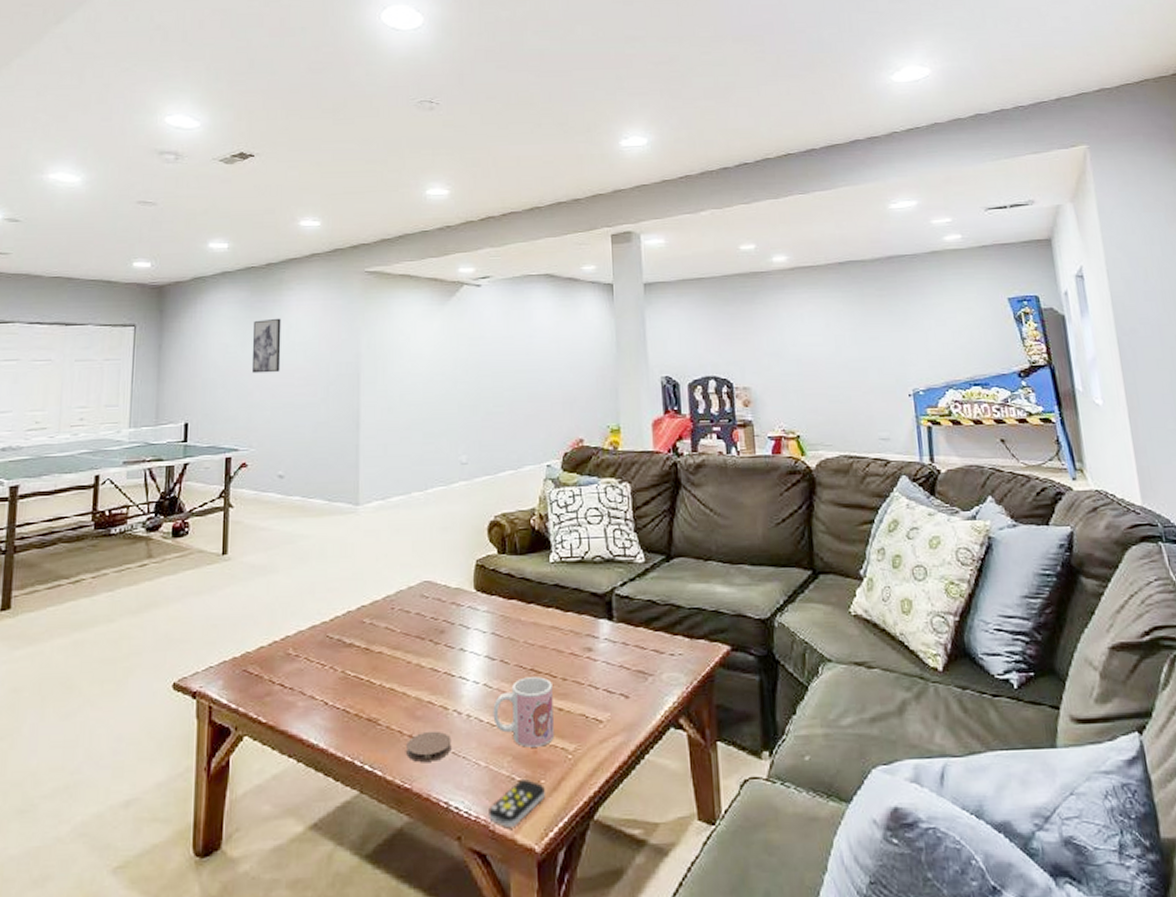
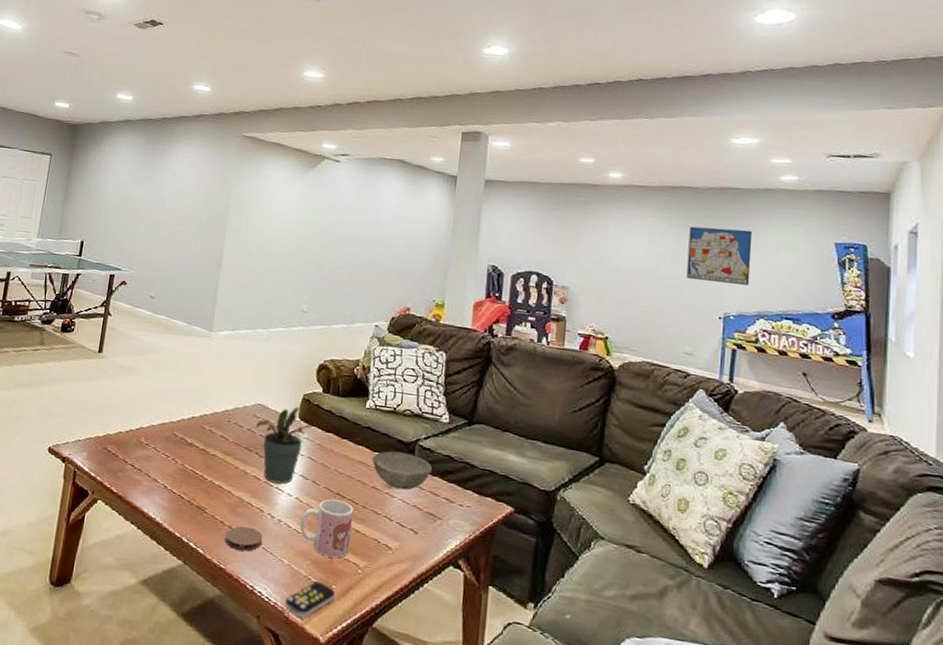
wall art: present [251,318,281,373] -> none [139,164,169,211]
potted plant: none [426,576,492,672] -> present [256,406,313,484]
bowl: none [565,606,634,650] -> present [372,451,432,490]
wall art: none [863,297,933,358] -> present [686,226,753,285]

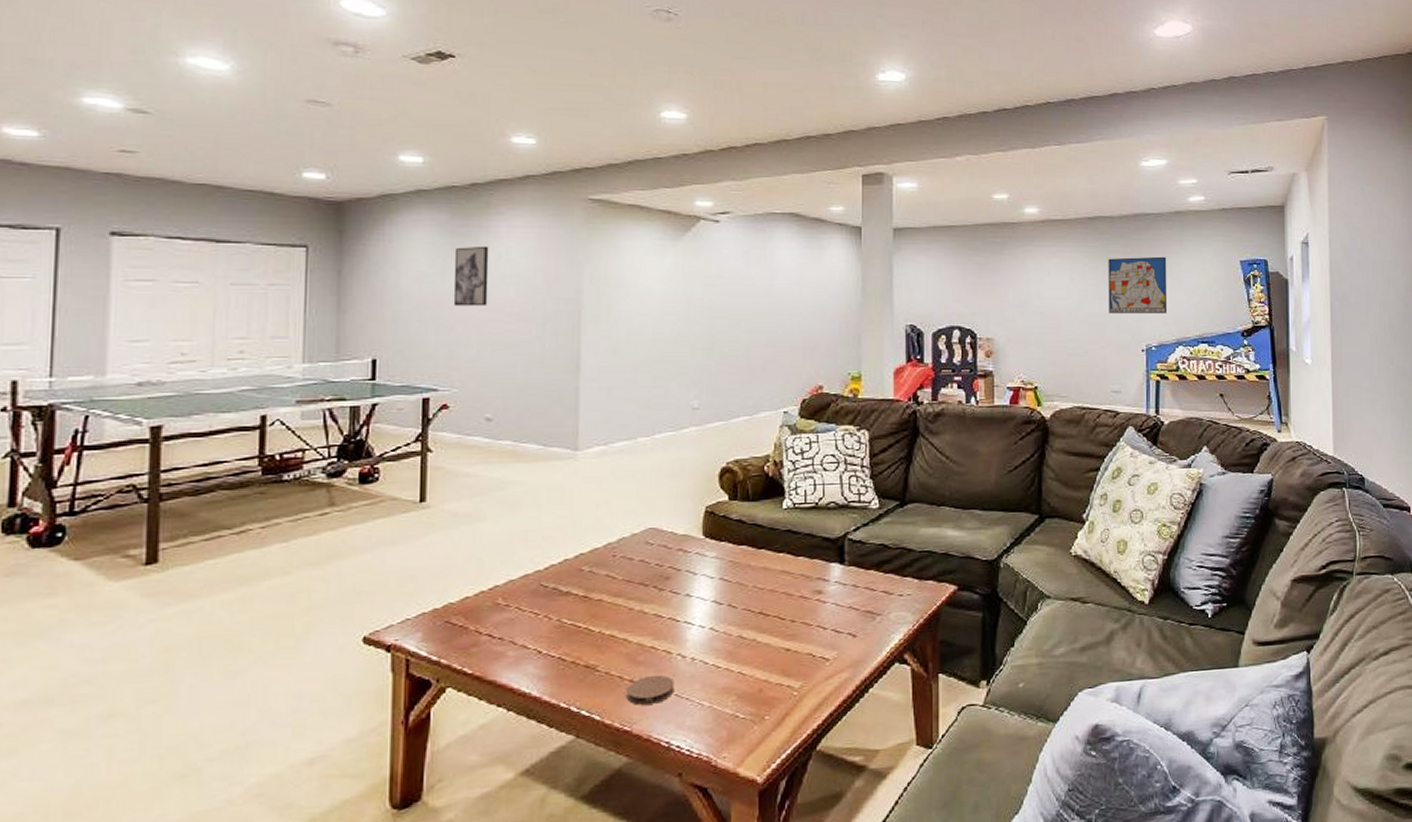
wall art: none [139,164,169,211] -> present [453,245,489,307]
potted plant: present [256,406,313,484] -> none [650,522,721,617]
remote control: present [285,581,336,618] -> none [711,716,770,762]
mug: present [299,499,354,559] -> none [718,619,780,687]
bowl: present [372,451,432,490] -> none [796,550,865,593]

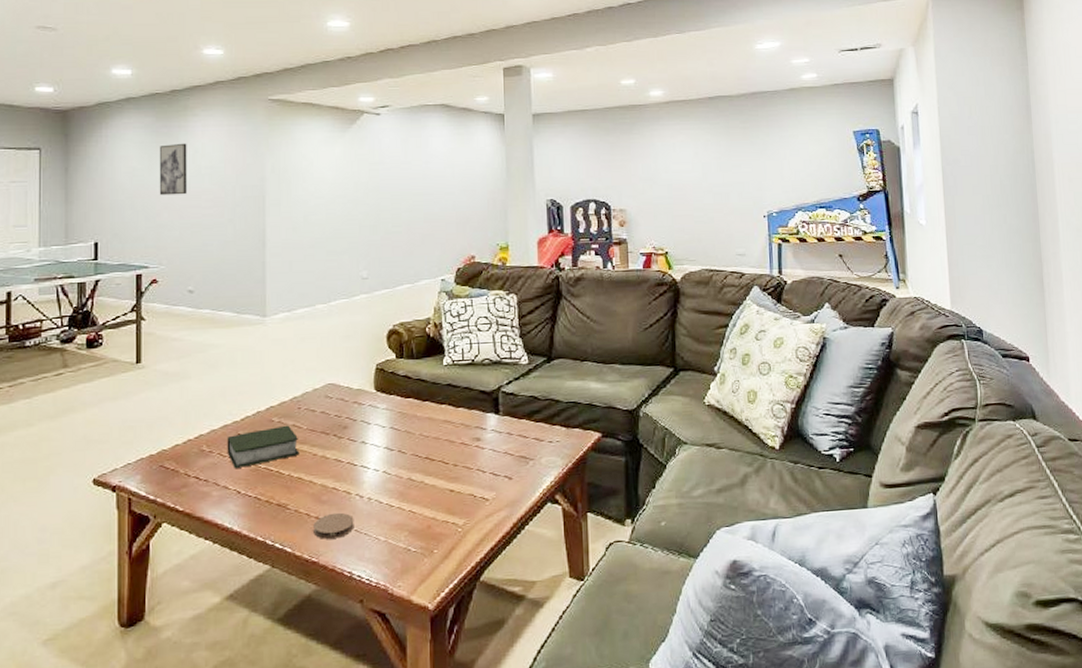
book: none [526,575,613,624] -> present [227,425,300,468]
wall art: present [1108,256,1168,313] -> none [729,130,786,183]

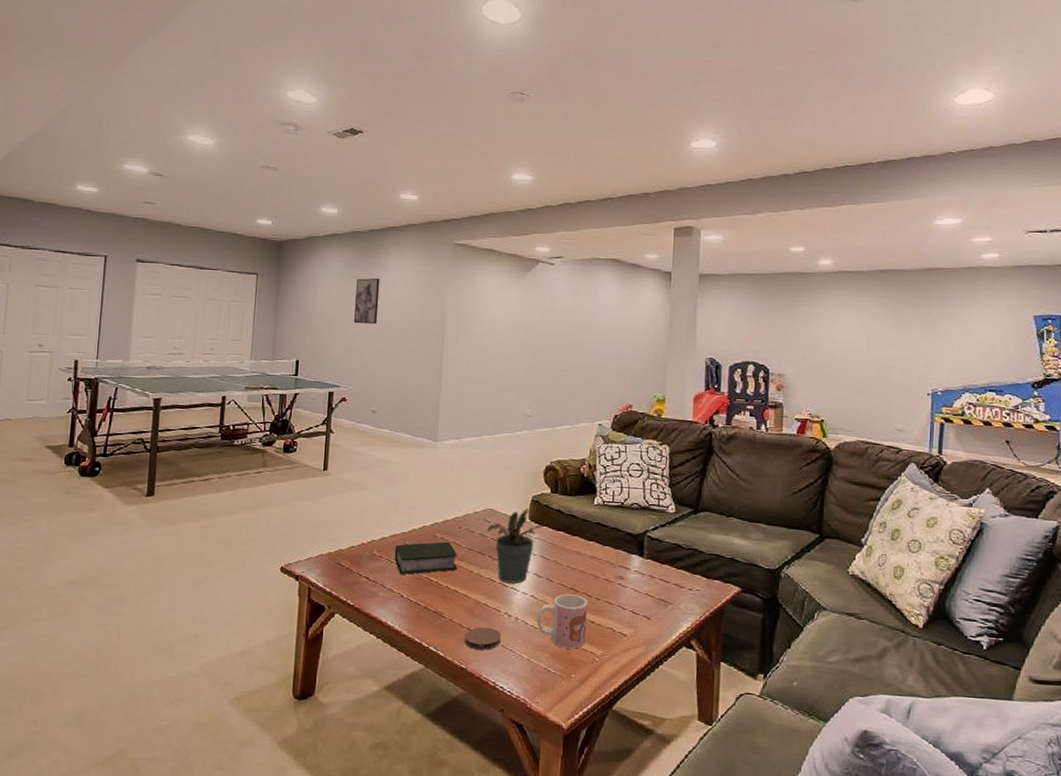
potted plant: none [330,378,391,462] -> present [487,508,543,584]
mug: none [391,464,446,524] -> present [536,594,588,649]

